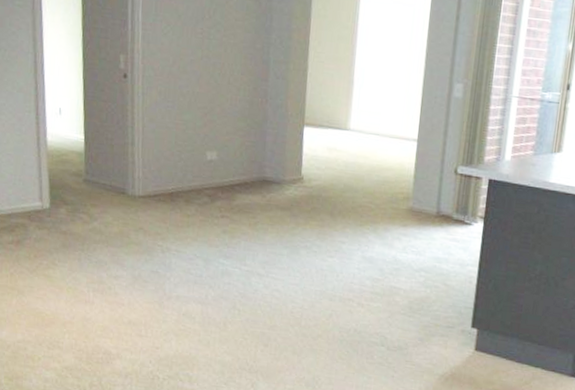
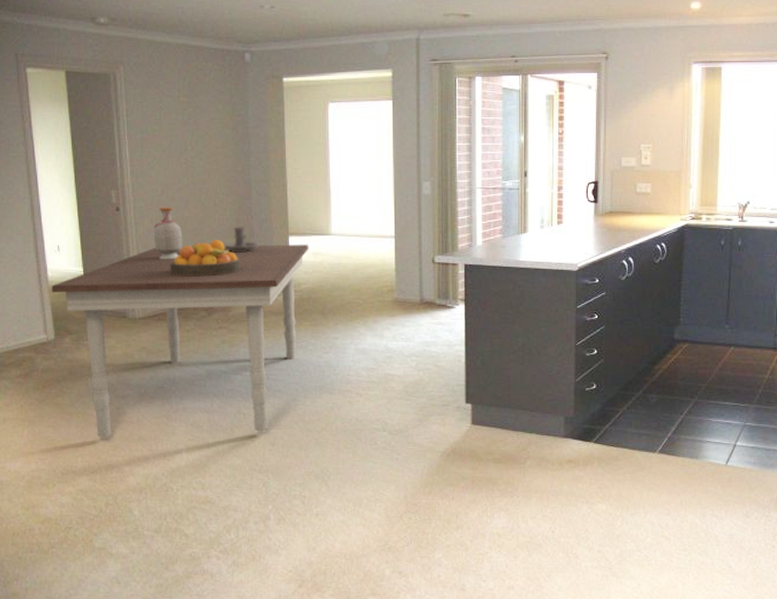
dining table: none [49,122,325,331] -> present [51,244,309,438]
bottle: none [160,79,192,137] -> present [153,206,183,259]
fruit bowl: none [174,121,250,160] -> present [169,239,241,276]
candle holder: none [234,109,271,138] -> present [224,226,258,251]

